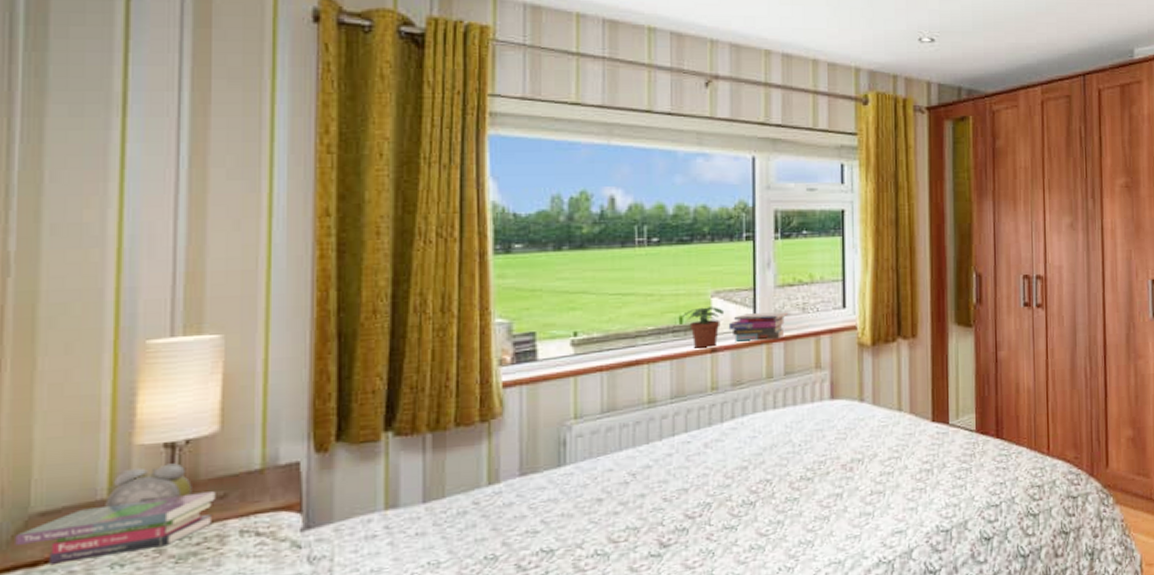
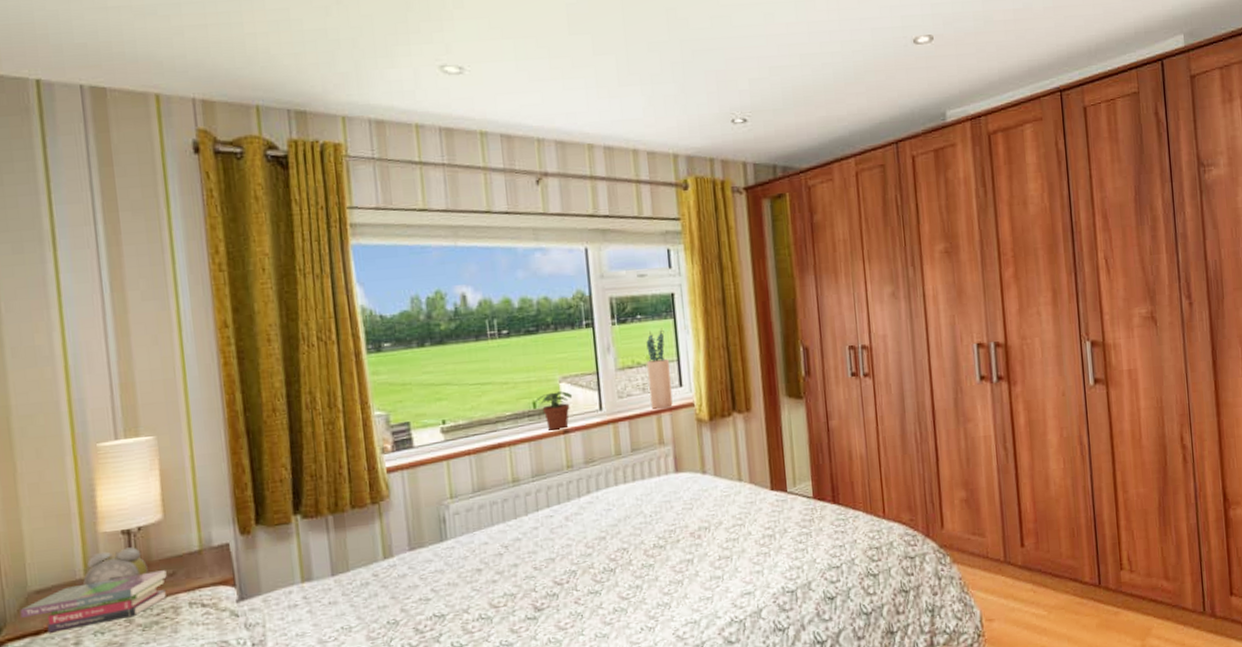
books: present [728,312,788,342] -> none [577,393,630,423]
vase: none [809,245,834,332] -> present [646,328,673,410]

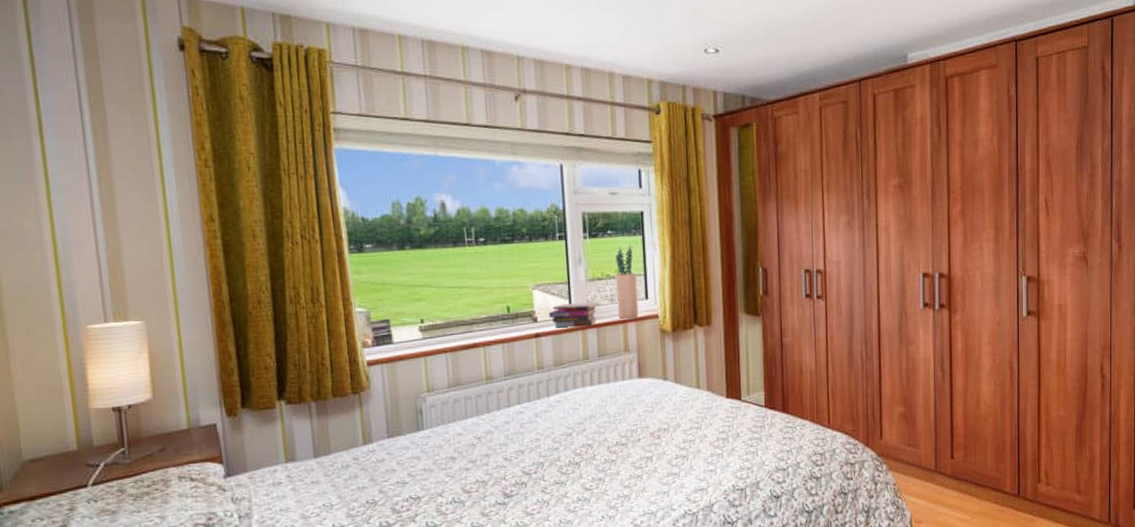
books: present [20,570,167,633] -> none [15,446,157,499]
alarm clock: present [83,547,148,585] -> none [76,423,139,456]
potted plant: present [534,391,573,431] -> none [508,298,545,334]
books: none [577,393,630,423] -> present [548,302,598,328]

